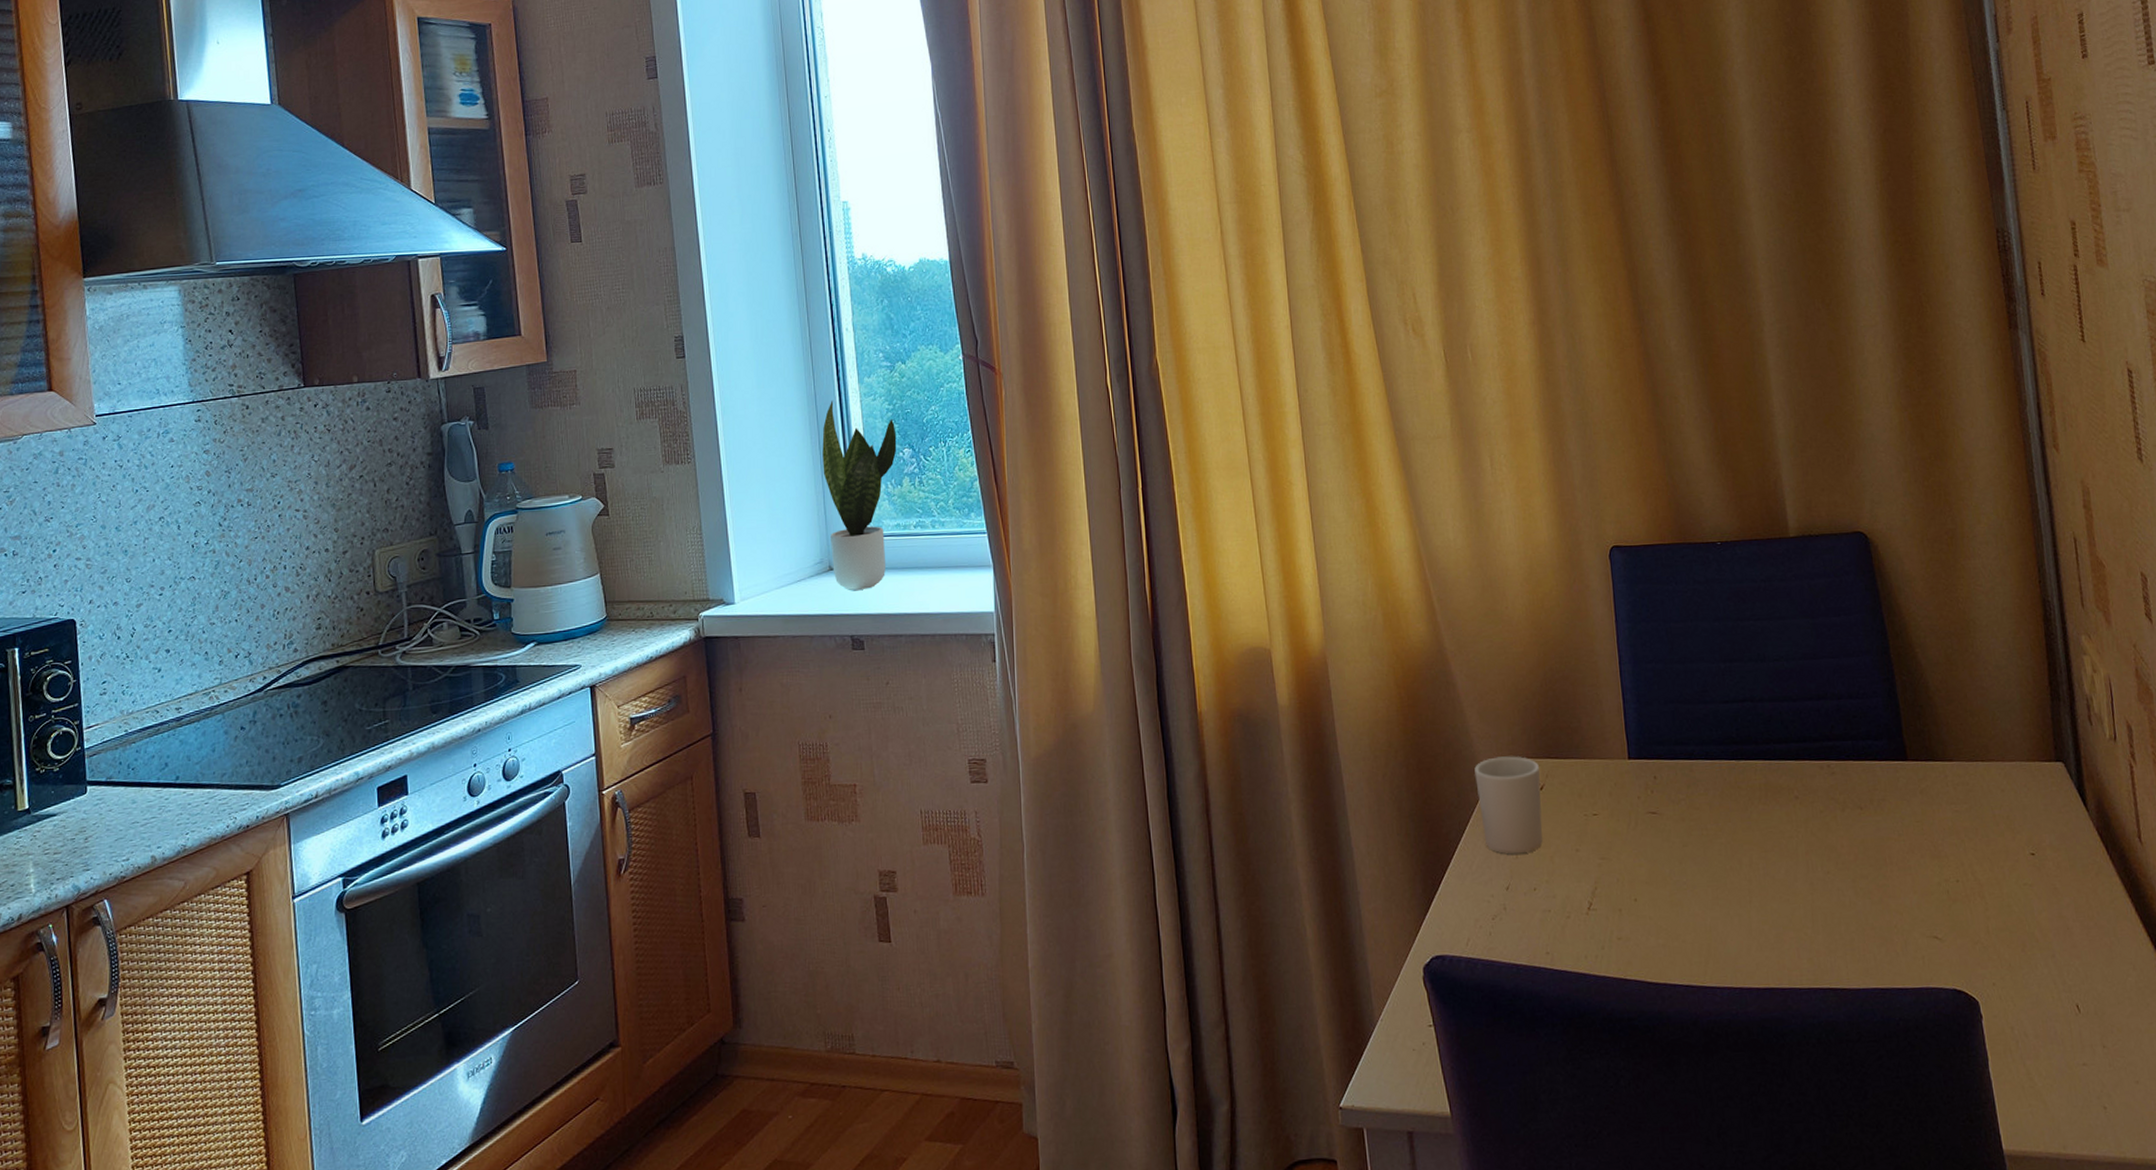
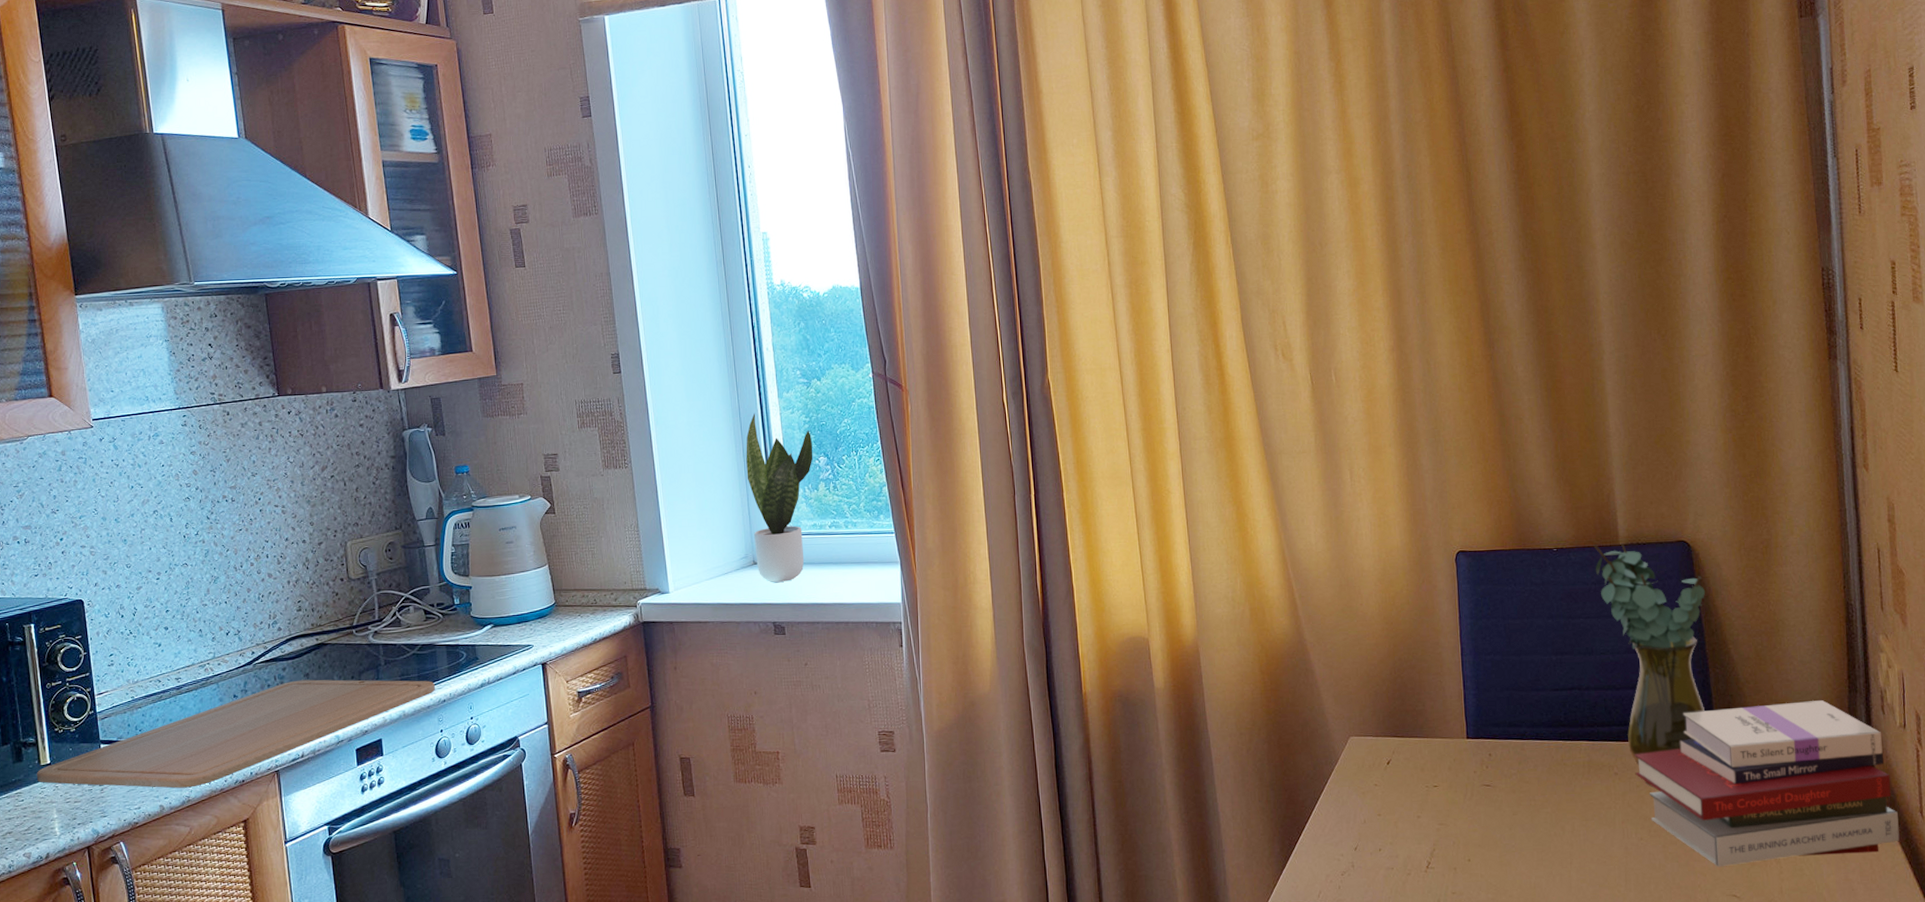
chopping board: none [12,707,470,837] -> present [36,679,436,789]
mug: present [1474,756,1543,854] -> none [1329,734,1388,820]
vase: none [1761,536,1892,811] -> present [1593,544,1706,786]
books: none [1815,710,2118,905] -> present [1634,700,1900,867]

